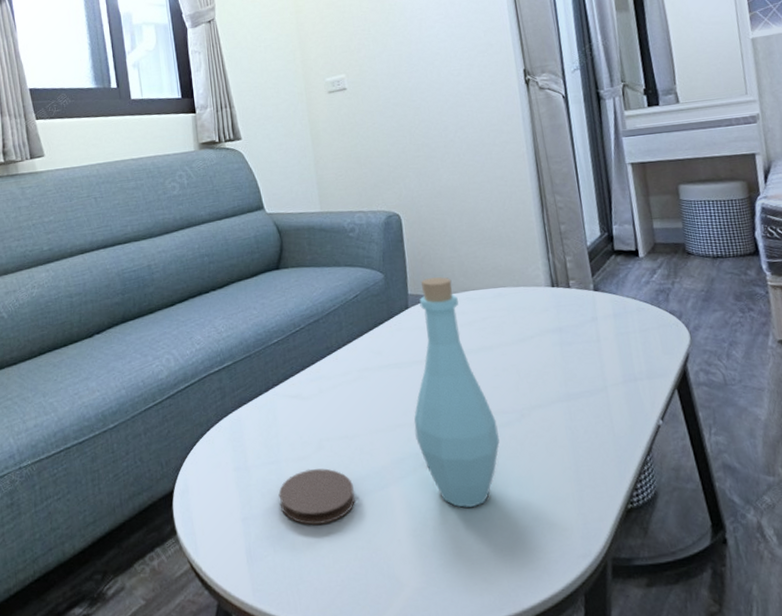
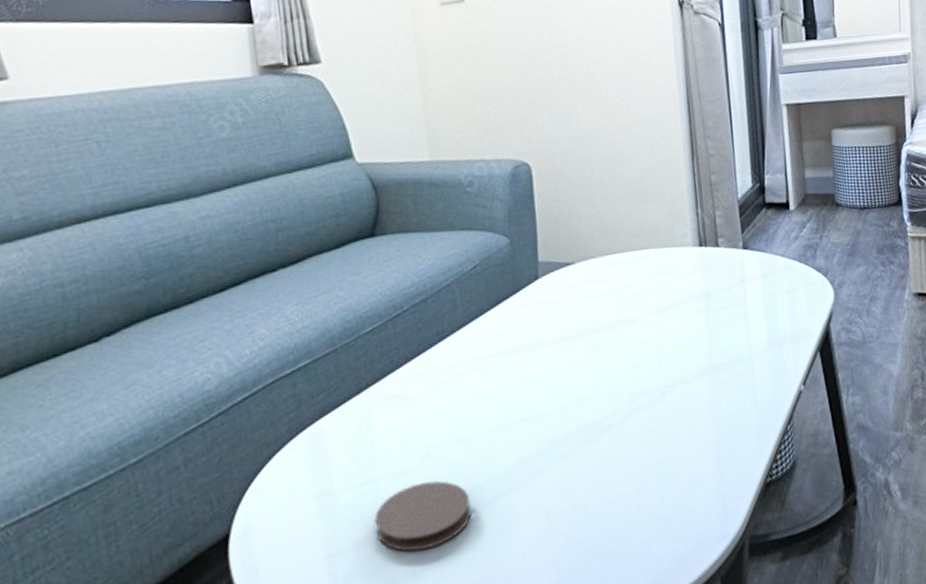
bottle: present [414,277,500,508] -> none [542,239,639,505]

